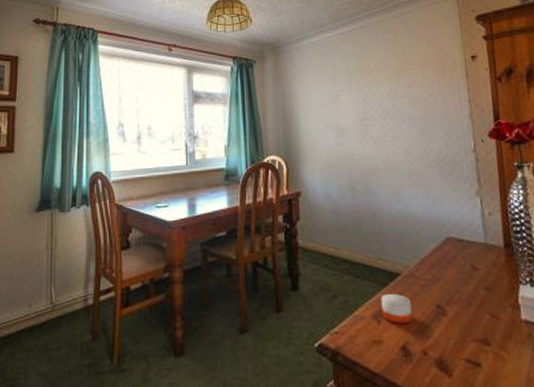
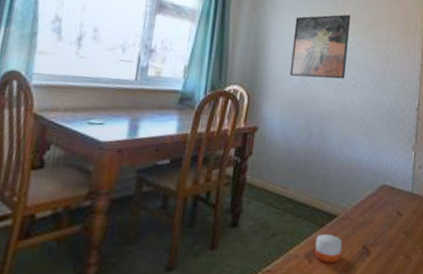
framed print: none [319,65,381,139] -> present [289,14,350,79]

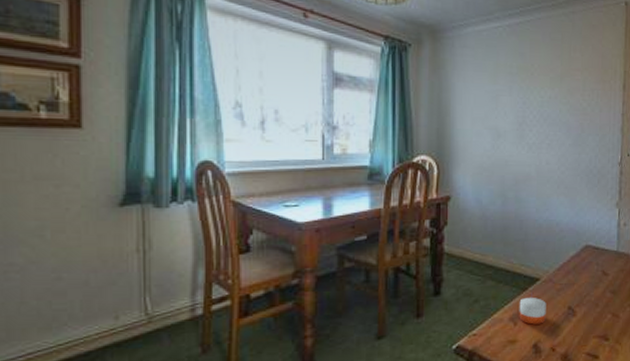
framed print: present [289,14,350,79] -> none [478,66,540,141]

